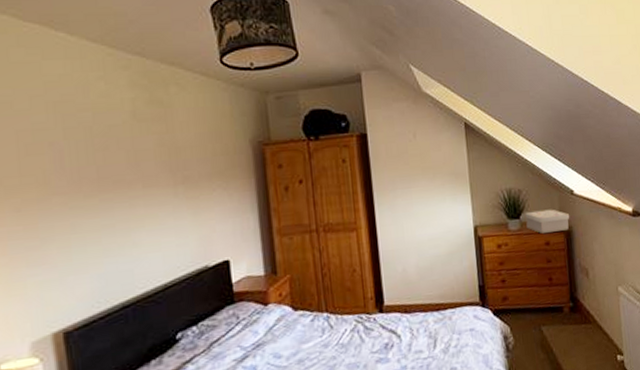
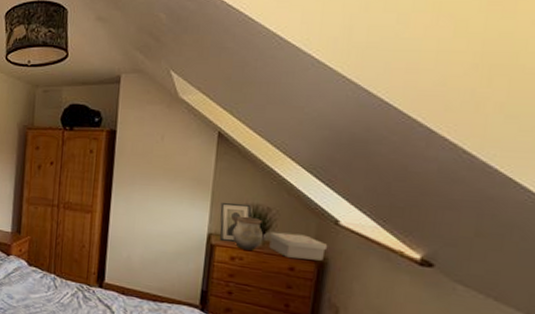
picture frame: none [479,189,508,232] -> present [219,202,252,243]
vase: none [495,201,521,235] -> present [232,216,264,251]

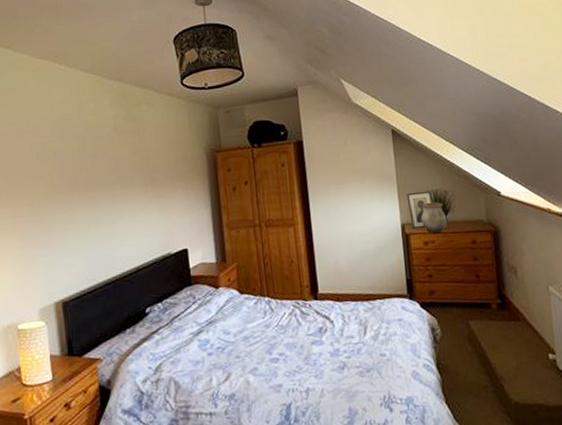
decorative box: present [269,231,328,261] -> none [451,209,497,233]

